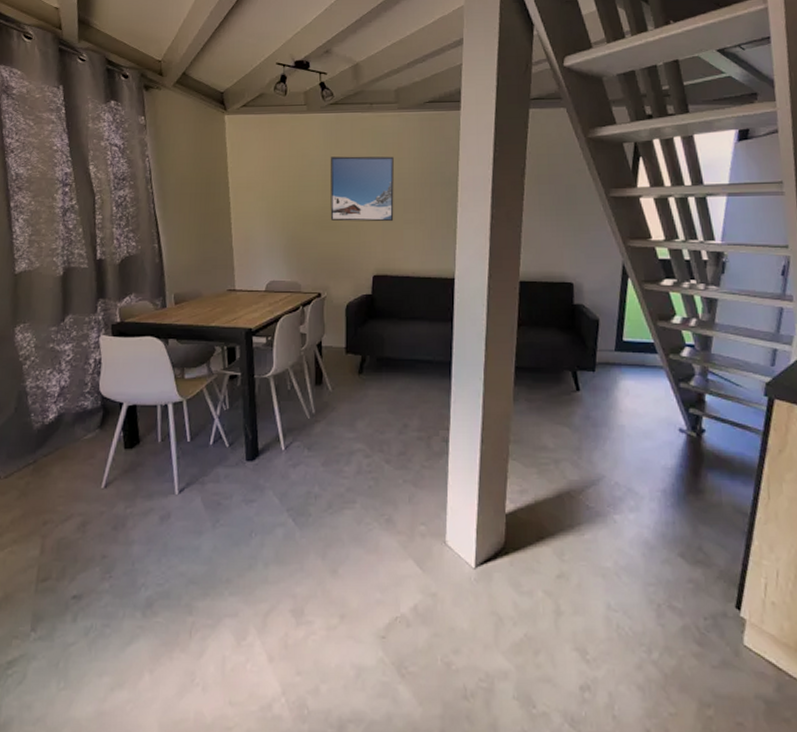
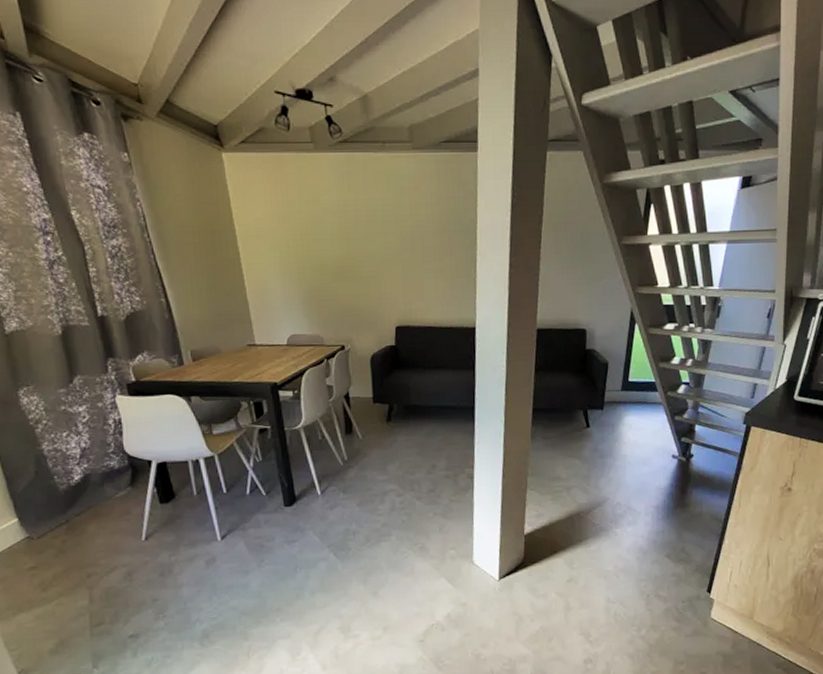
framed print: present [330,156,394,222] -> none [344,201,414,272]

